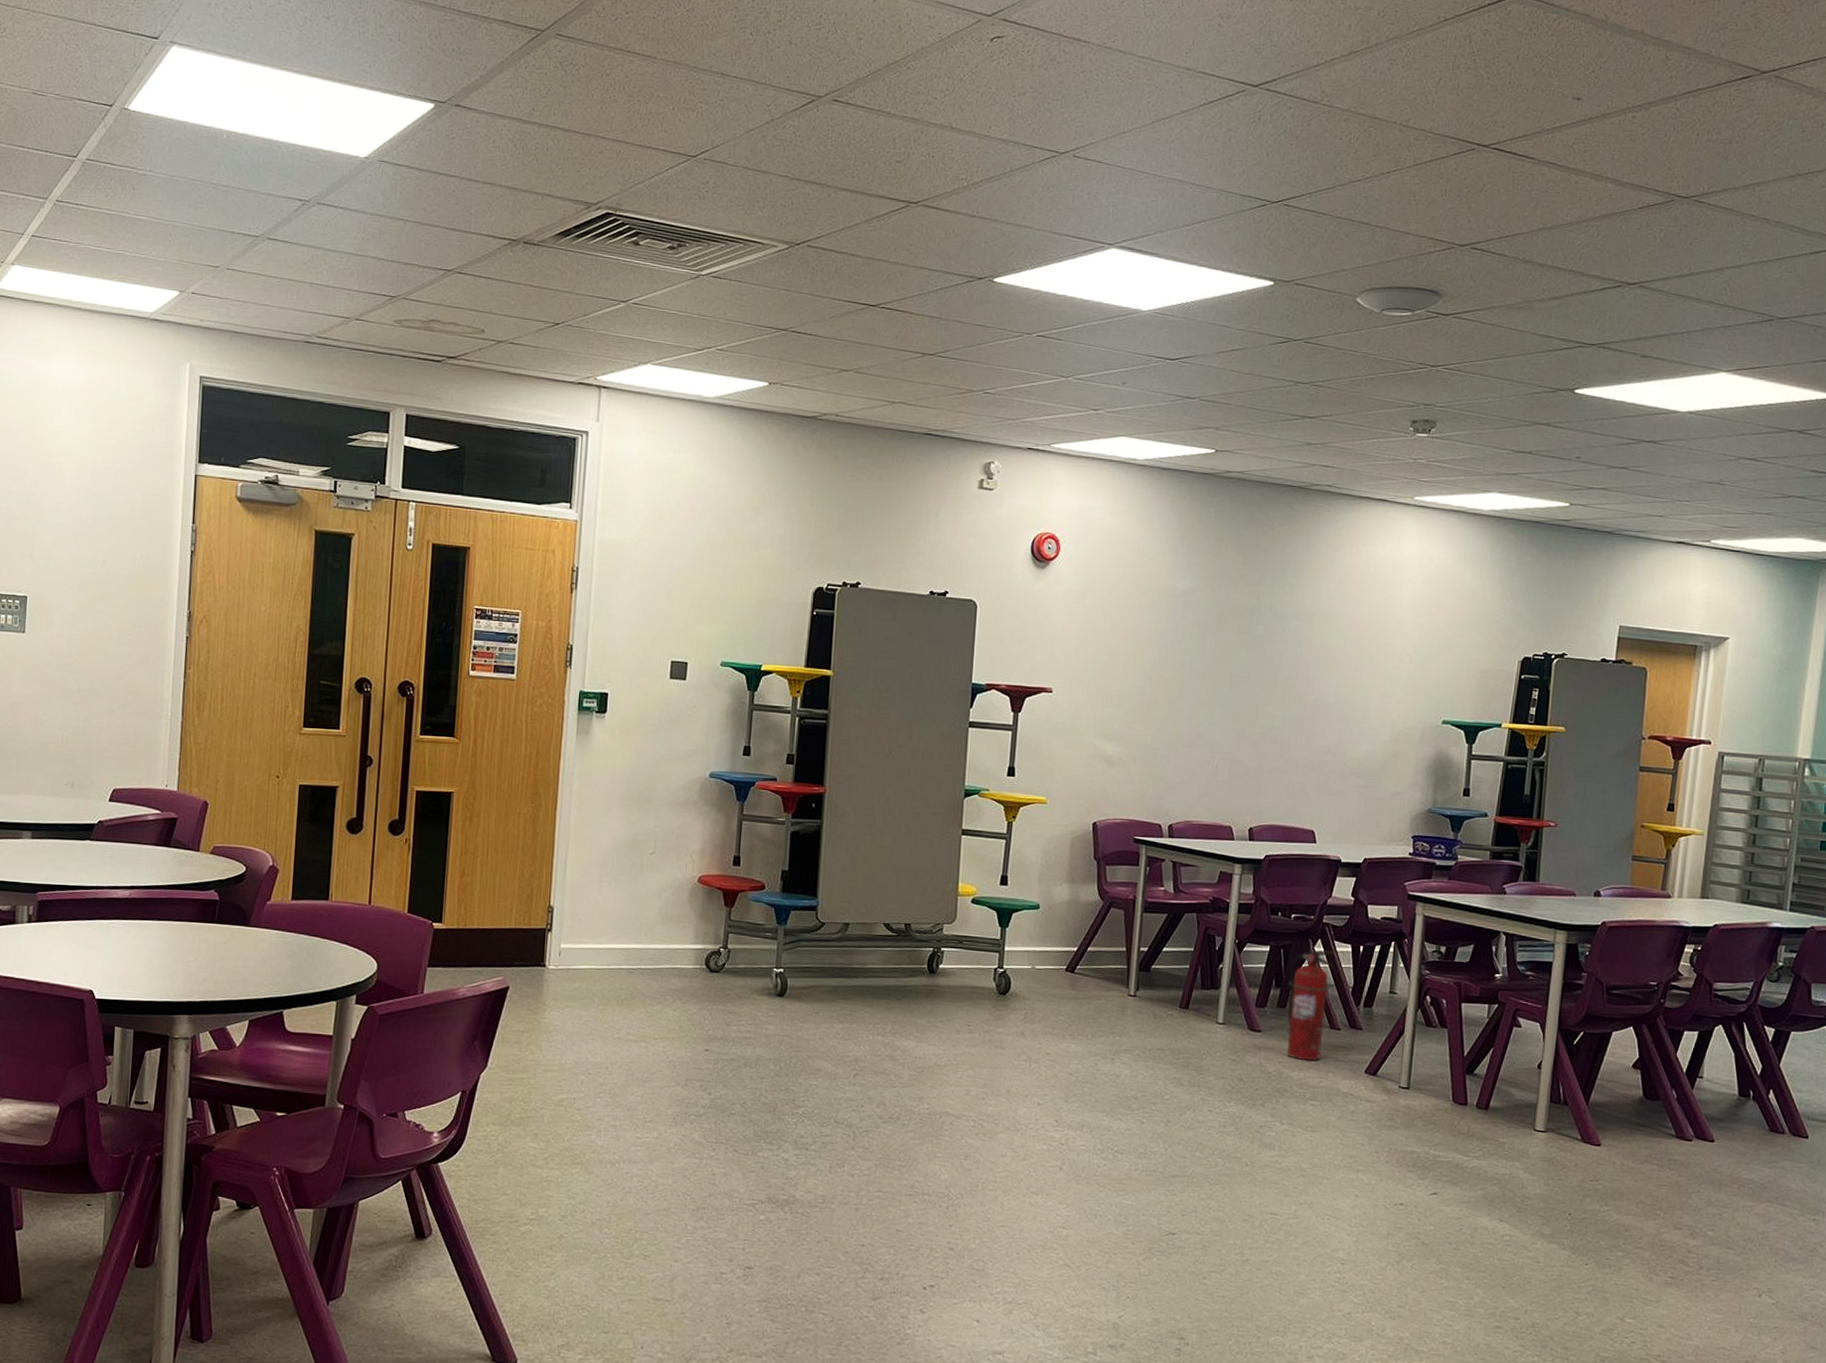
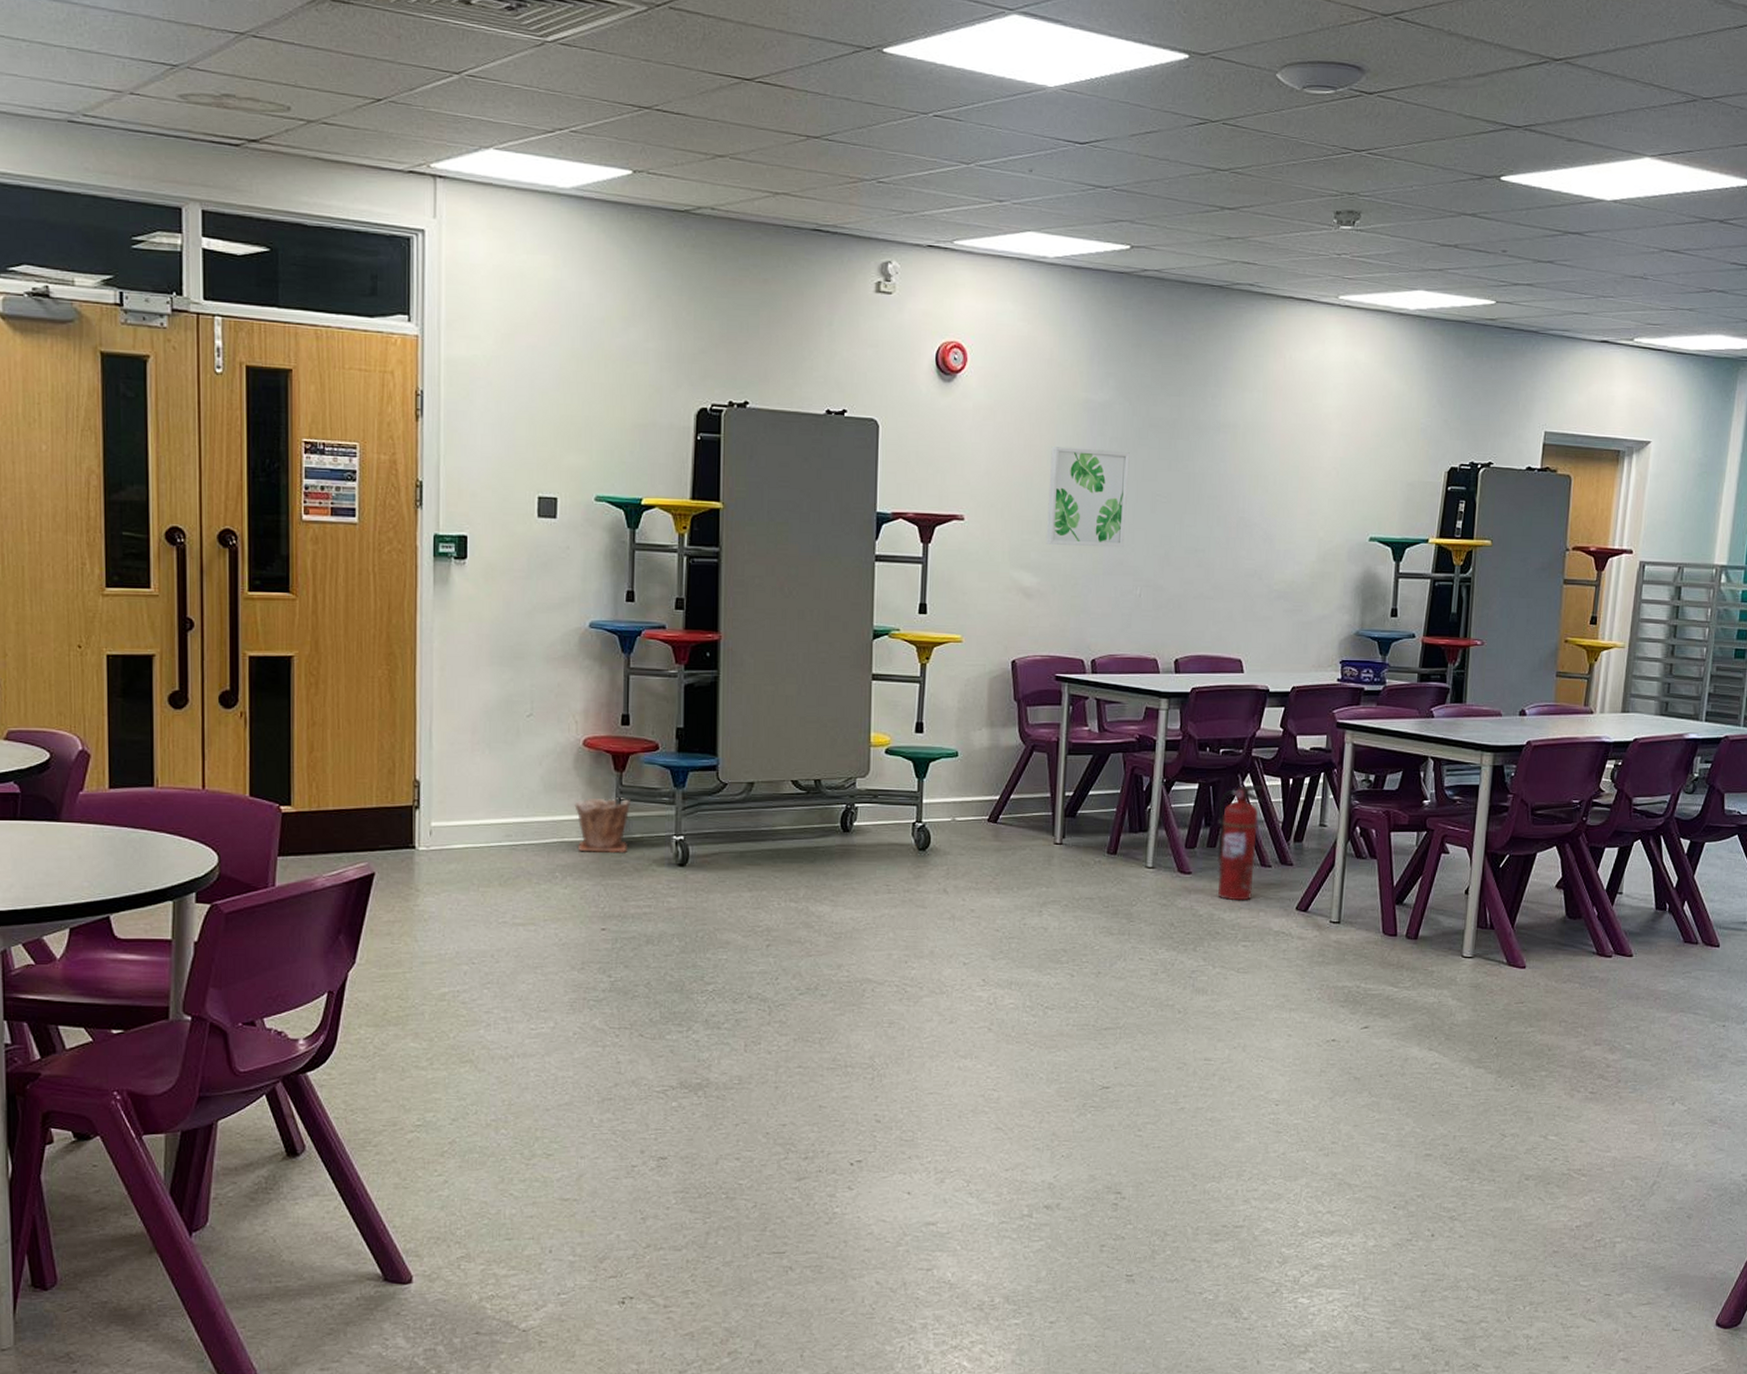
plant pot: none [687,929,737,981] -> present [574,797,630,852]
wall art: none [1128,628,1210,723] -> present [1045,447,1130,548]

